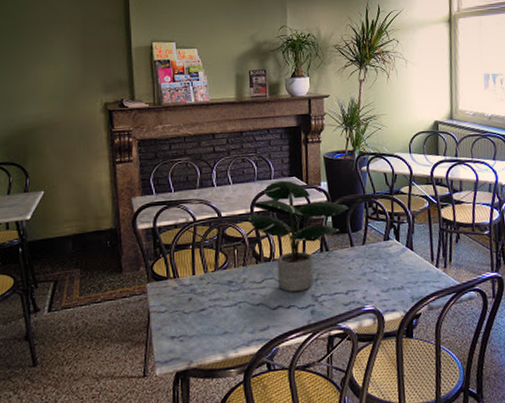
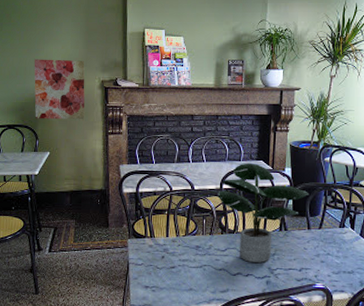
wall art: none [20,81,86,154] -> present [34,59,85,120]

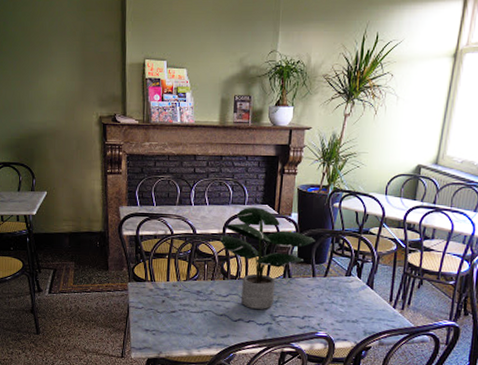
wall art: present [34,59,85,120] -> none [28,92,83,158]

